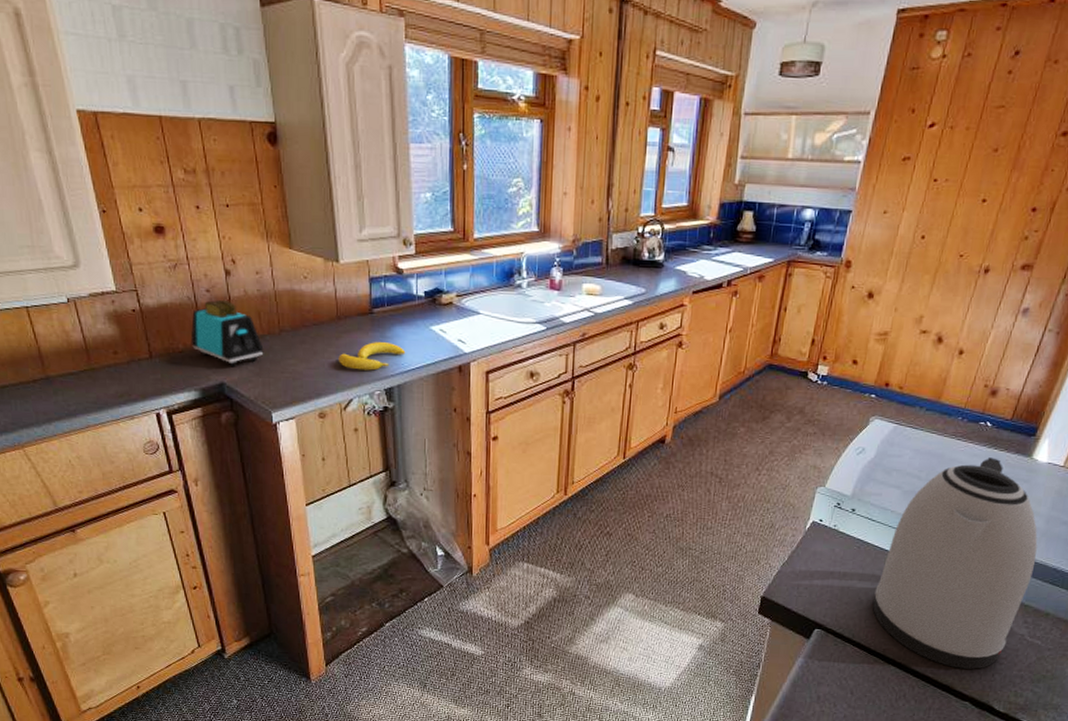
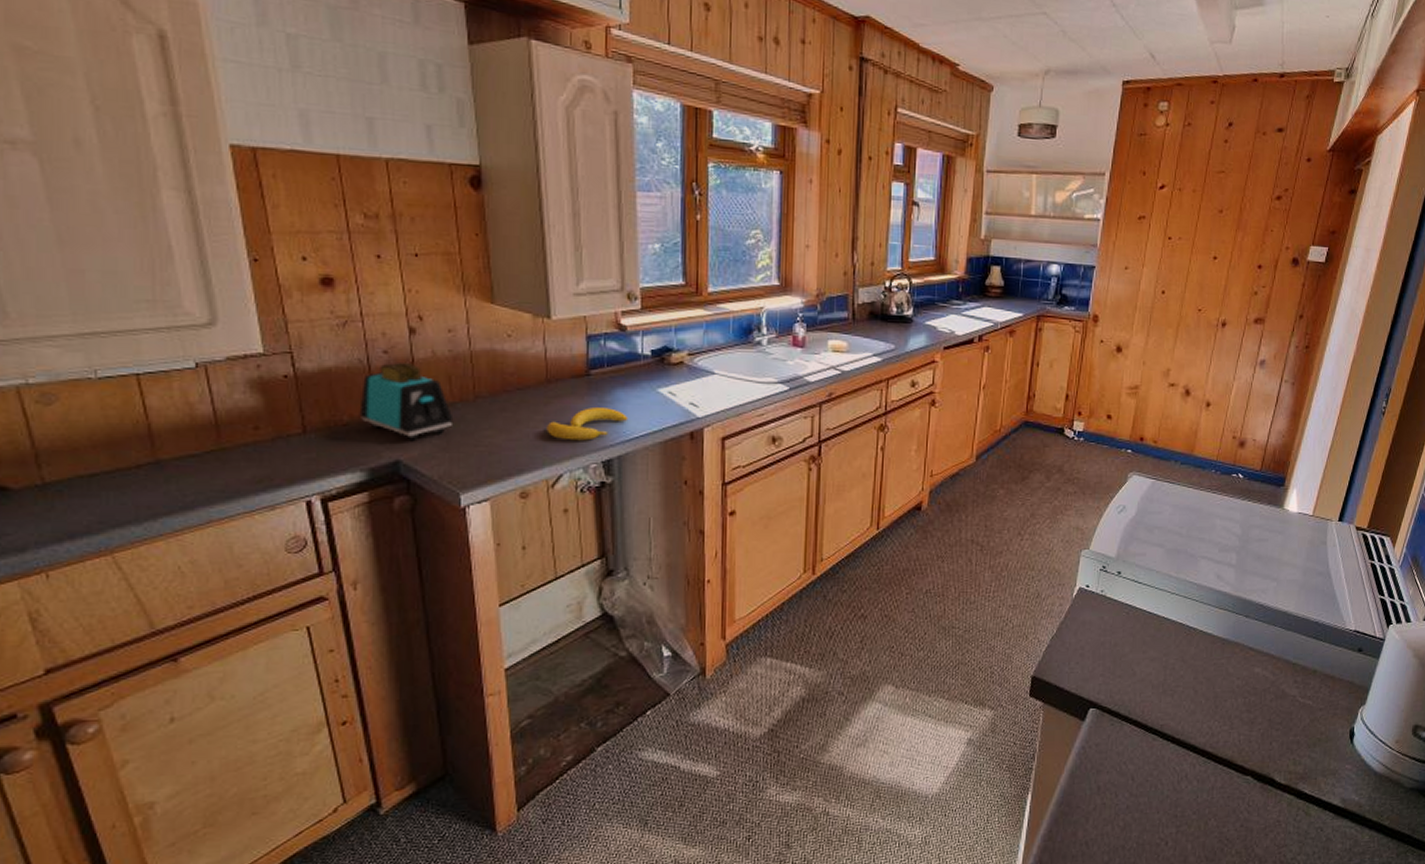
kettle: present [872,457,1038,669] -> none [1146,510,1298,739]

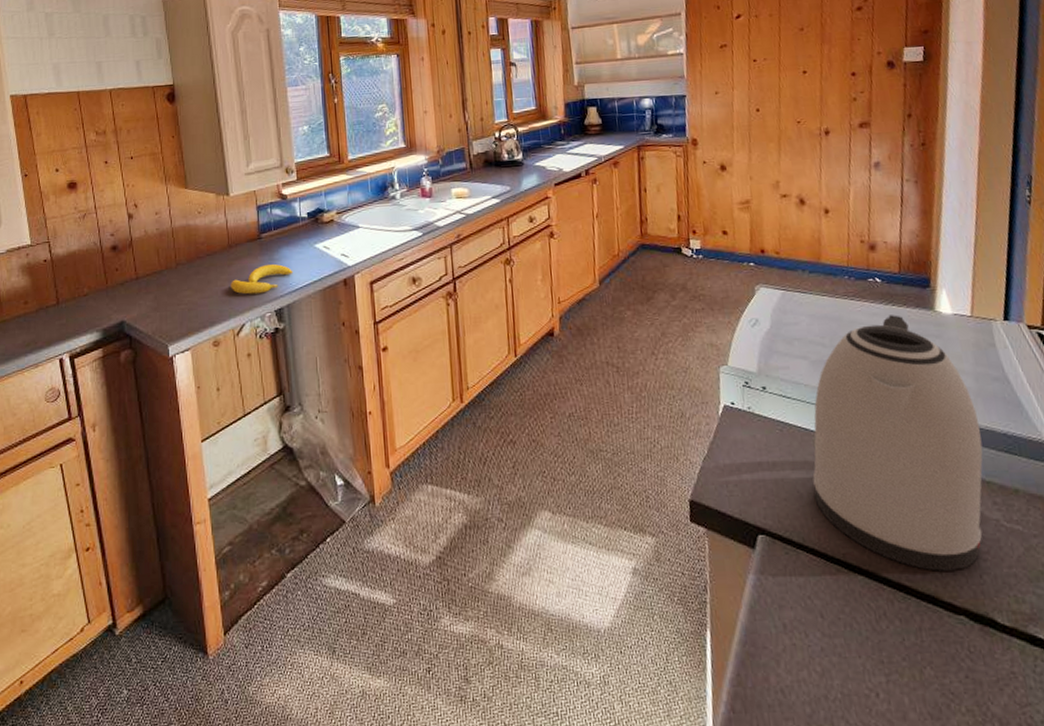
toaster: present [359,361,454,442] -> none [95,241,162,305]
kettle: none [1146,510,1298,739] -> present [812,315,983,571]

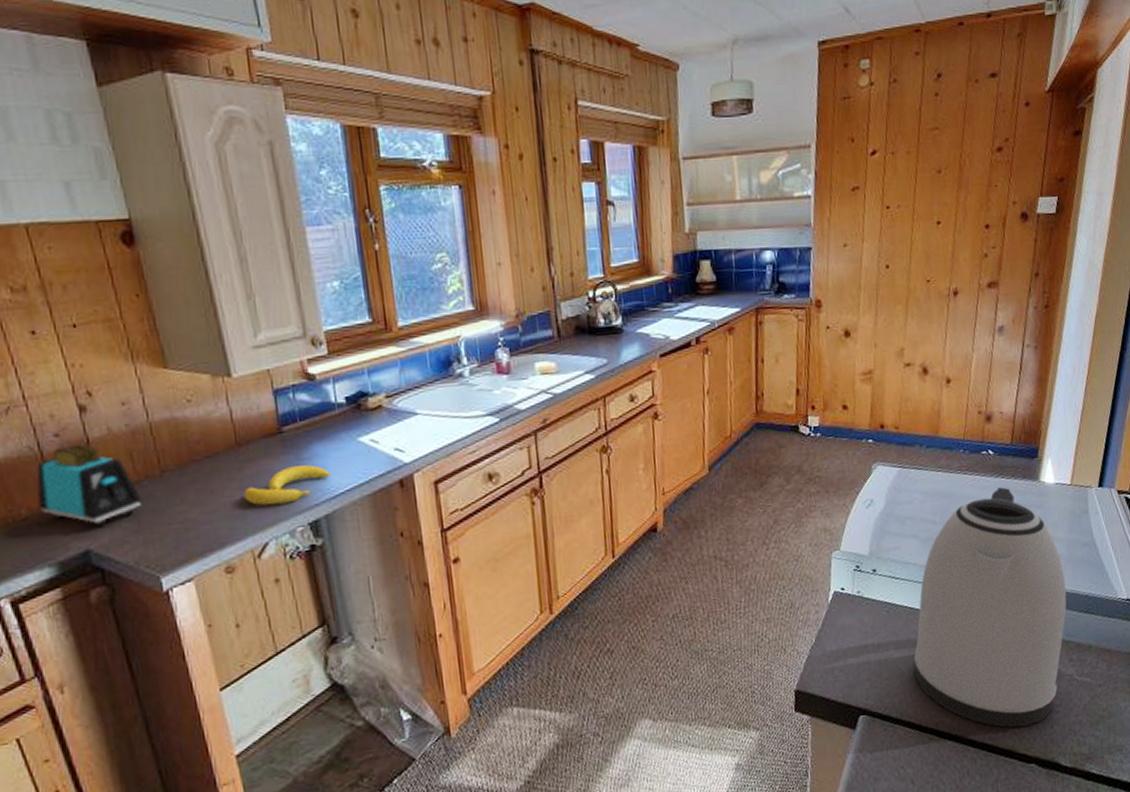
toaster: none [95,241,162,305] -> present [36,443,142,528]

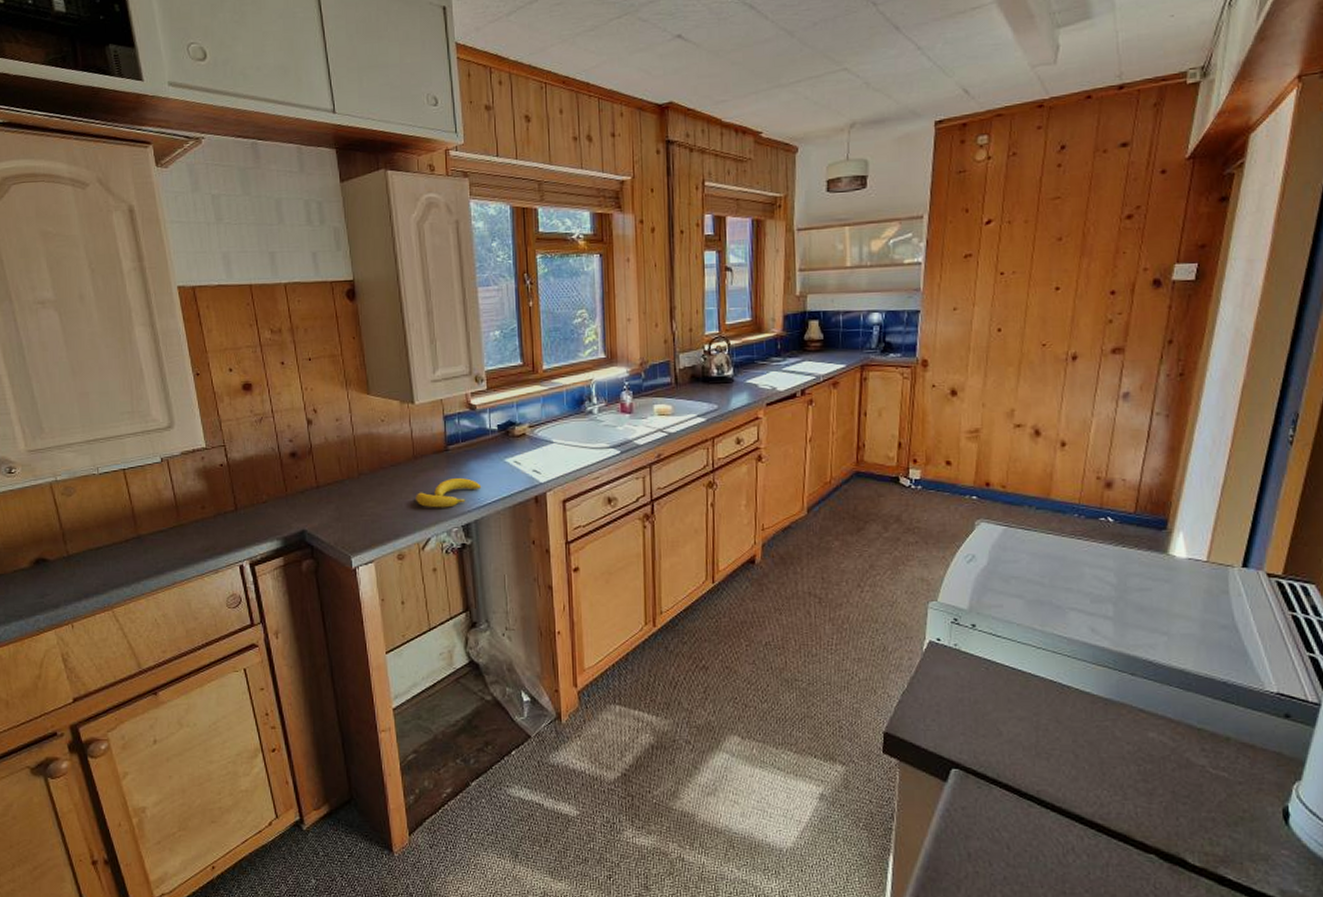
toaster: present [36,443,142,528] -> none [274,448,344,514]
kettle: present [914,487,1067,728] -> none [1014,556,1199,812]

